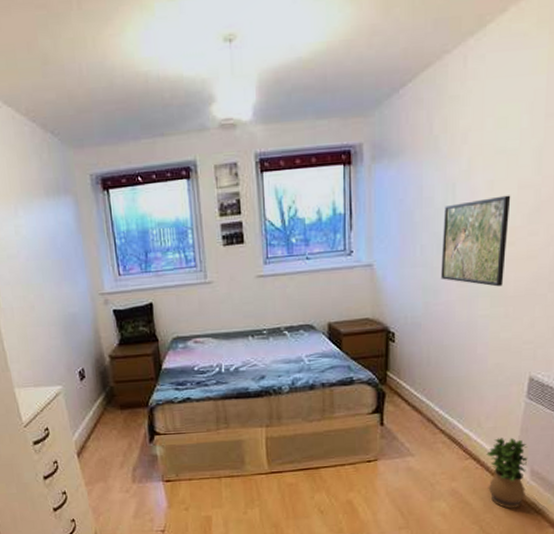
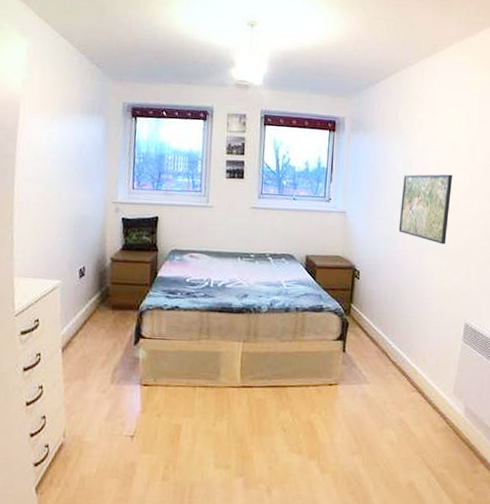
potted plant: present [486,438,527,509] -> none [429,374,463,443]

